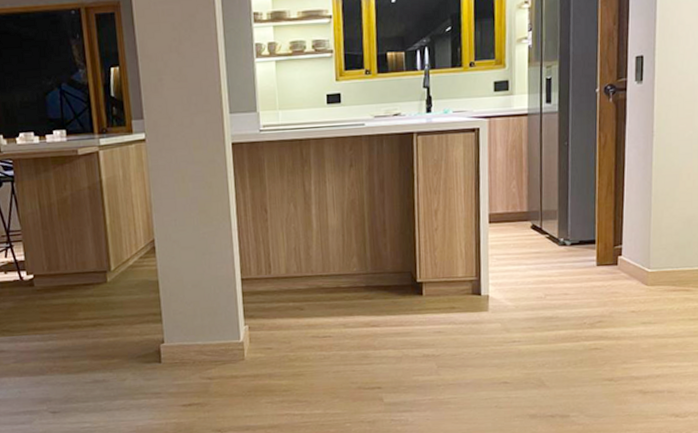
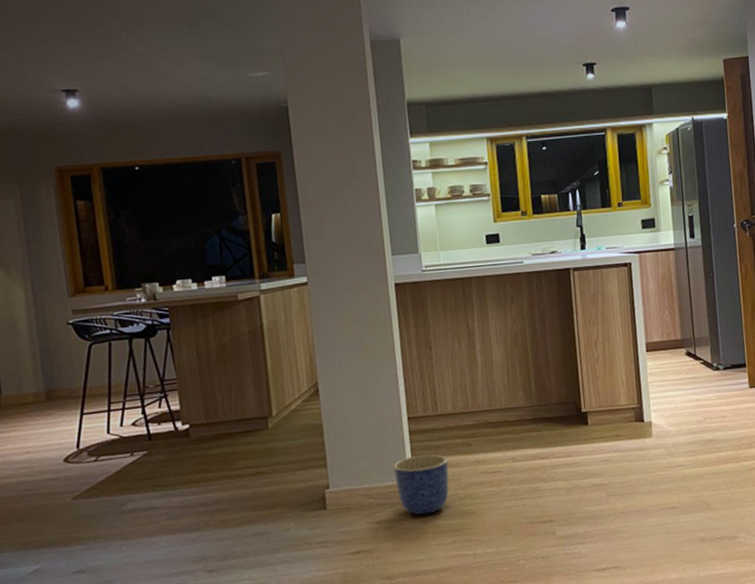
planter: none [226,315,280,374] -> present [393,454,449,515]

